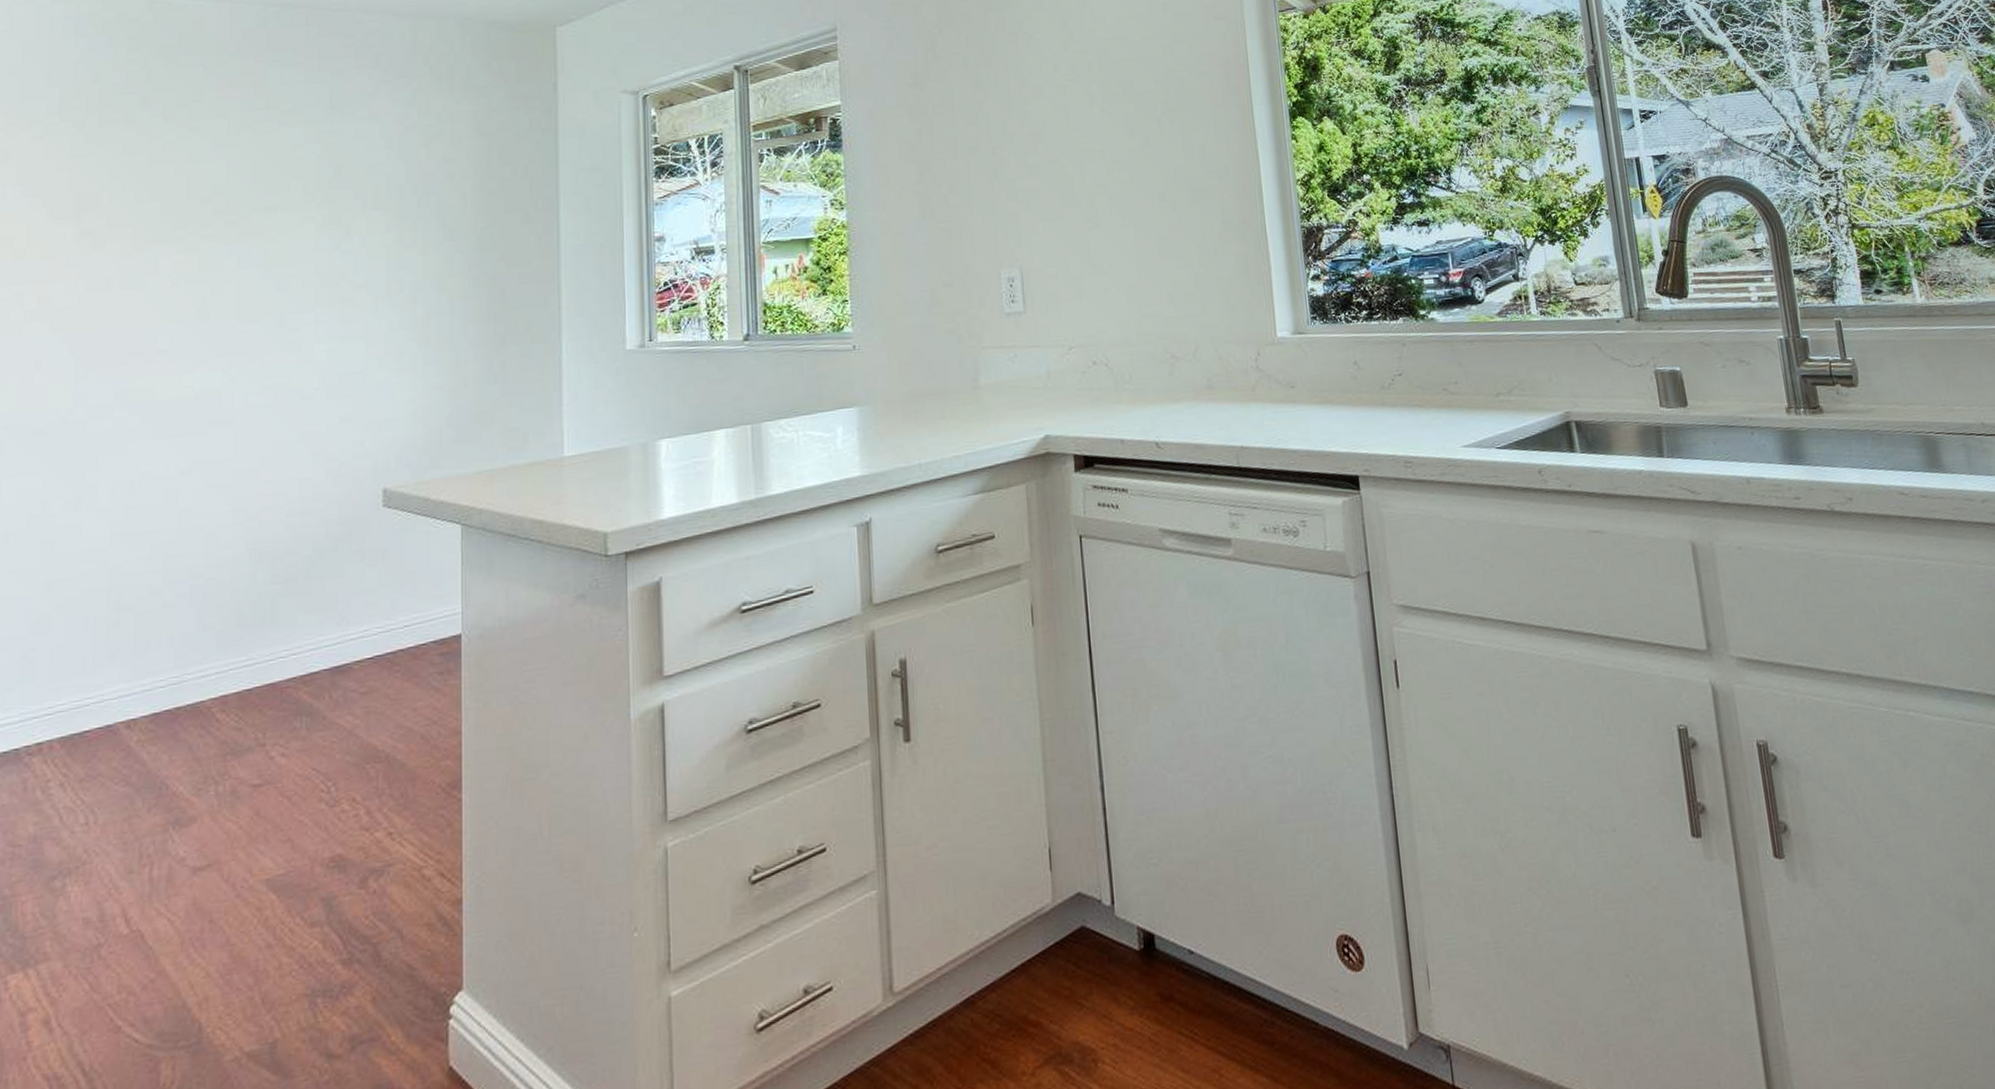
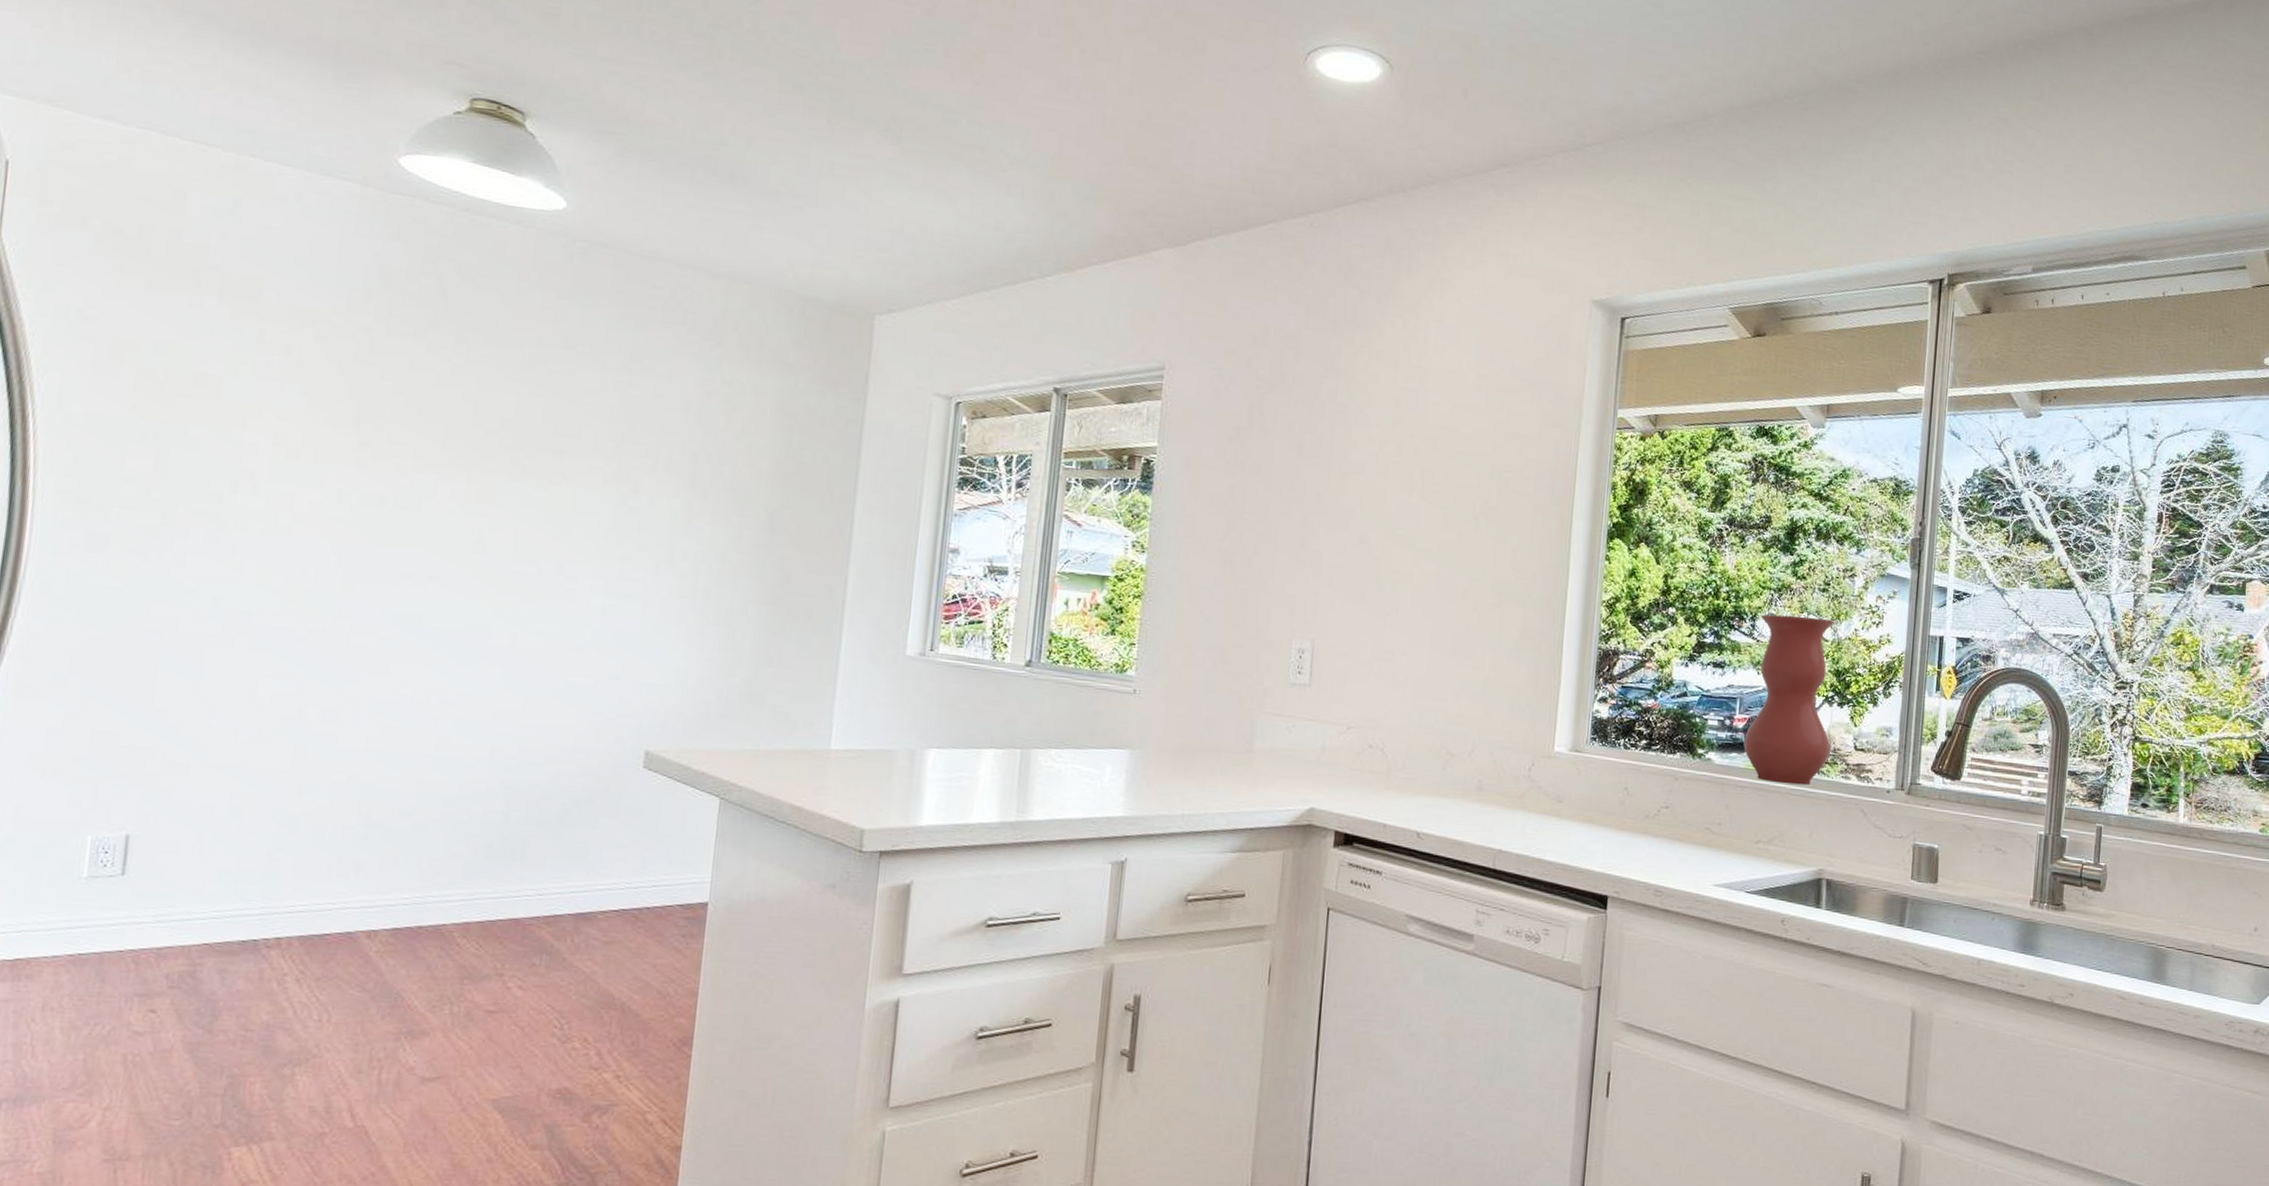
vase: none [1455,160,1552,332] -> present [1743,614,1835,786]

